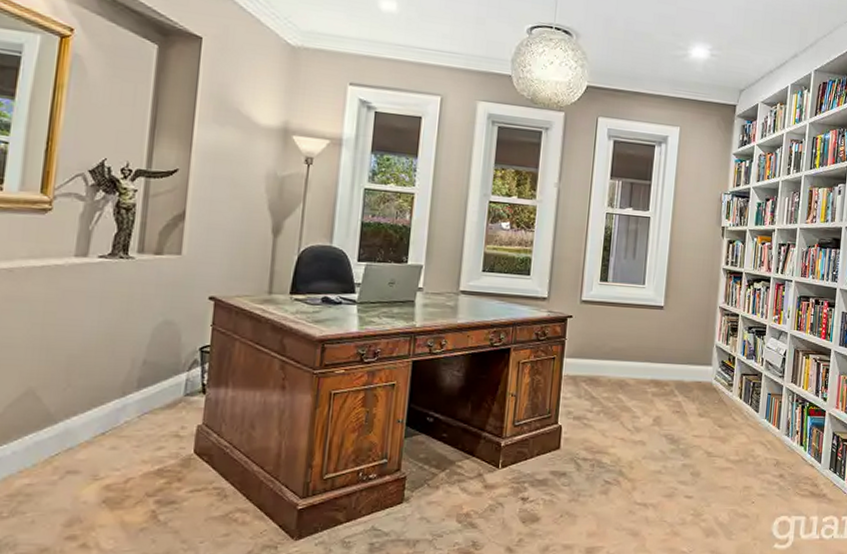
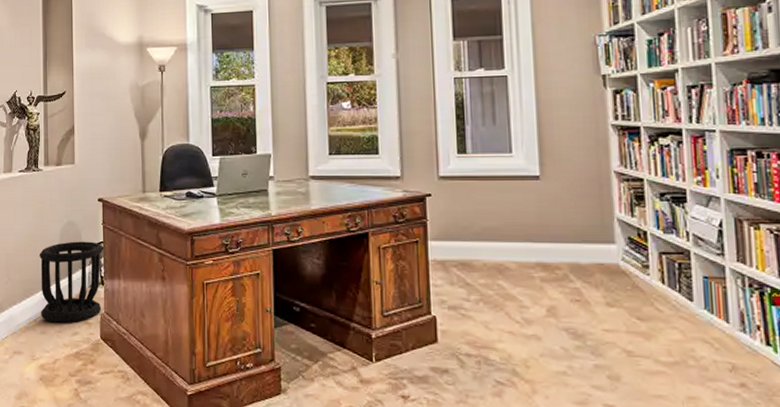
wastebasket: none [111,343,210,437] -> present [39,241,103,323]

